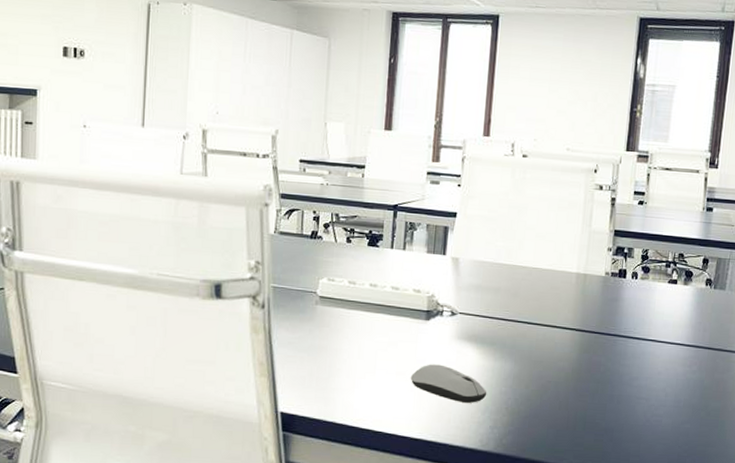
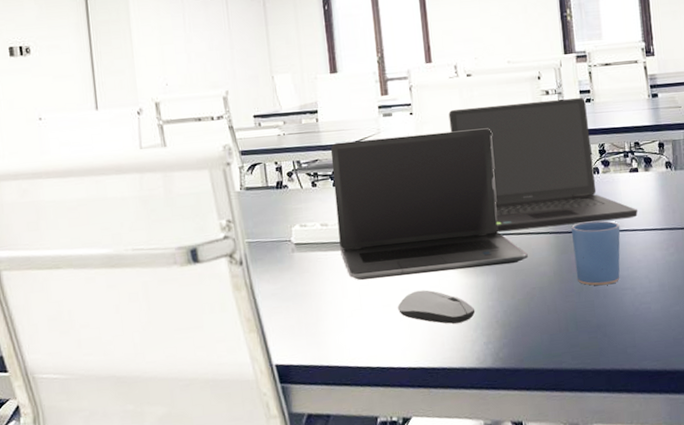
laptop computer: none [363,202,550,354] -> present [330,128,528,280]
laptop: none [495,189,668,329] -> present [448,98,638,232]
mug: none [594,325,648,391] -> present [571,221,621,286]

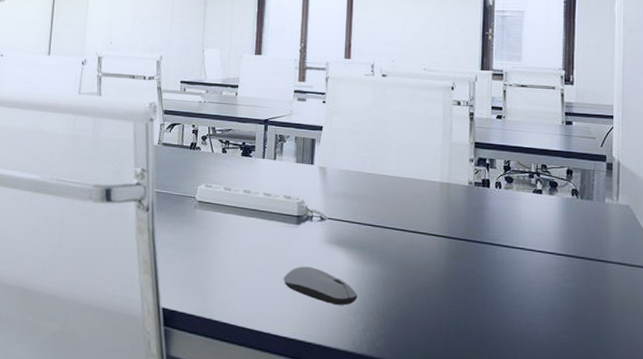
laptop computer: present [330,128,528,280] -> none [238,117,418,259]
laptop: present [448,98,638,232] -> none [359,105,536,238]
mug: present [571,221,621,286] -> none [464,232,516,299]

